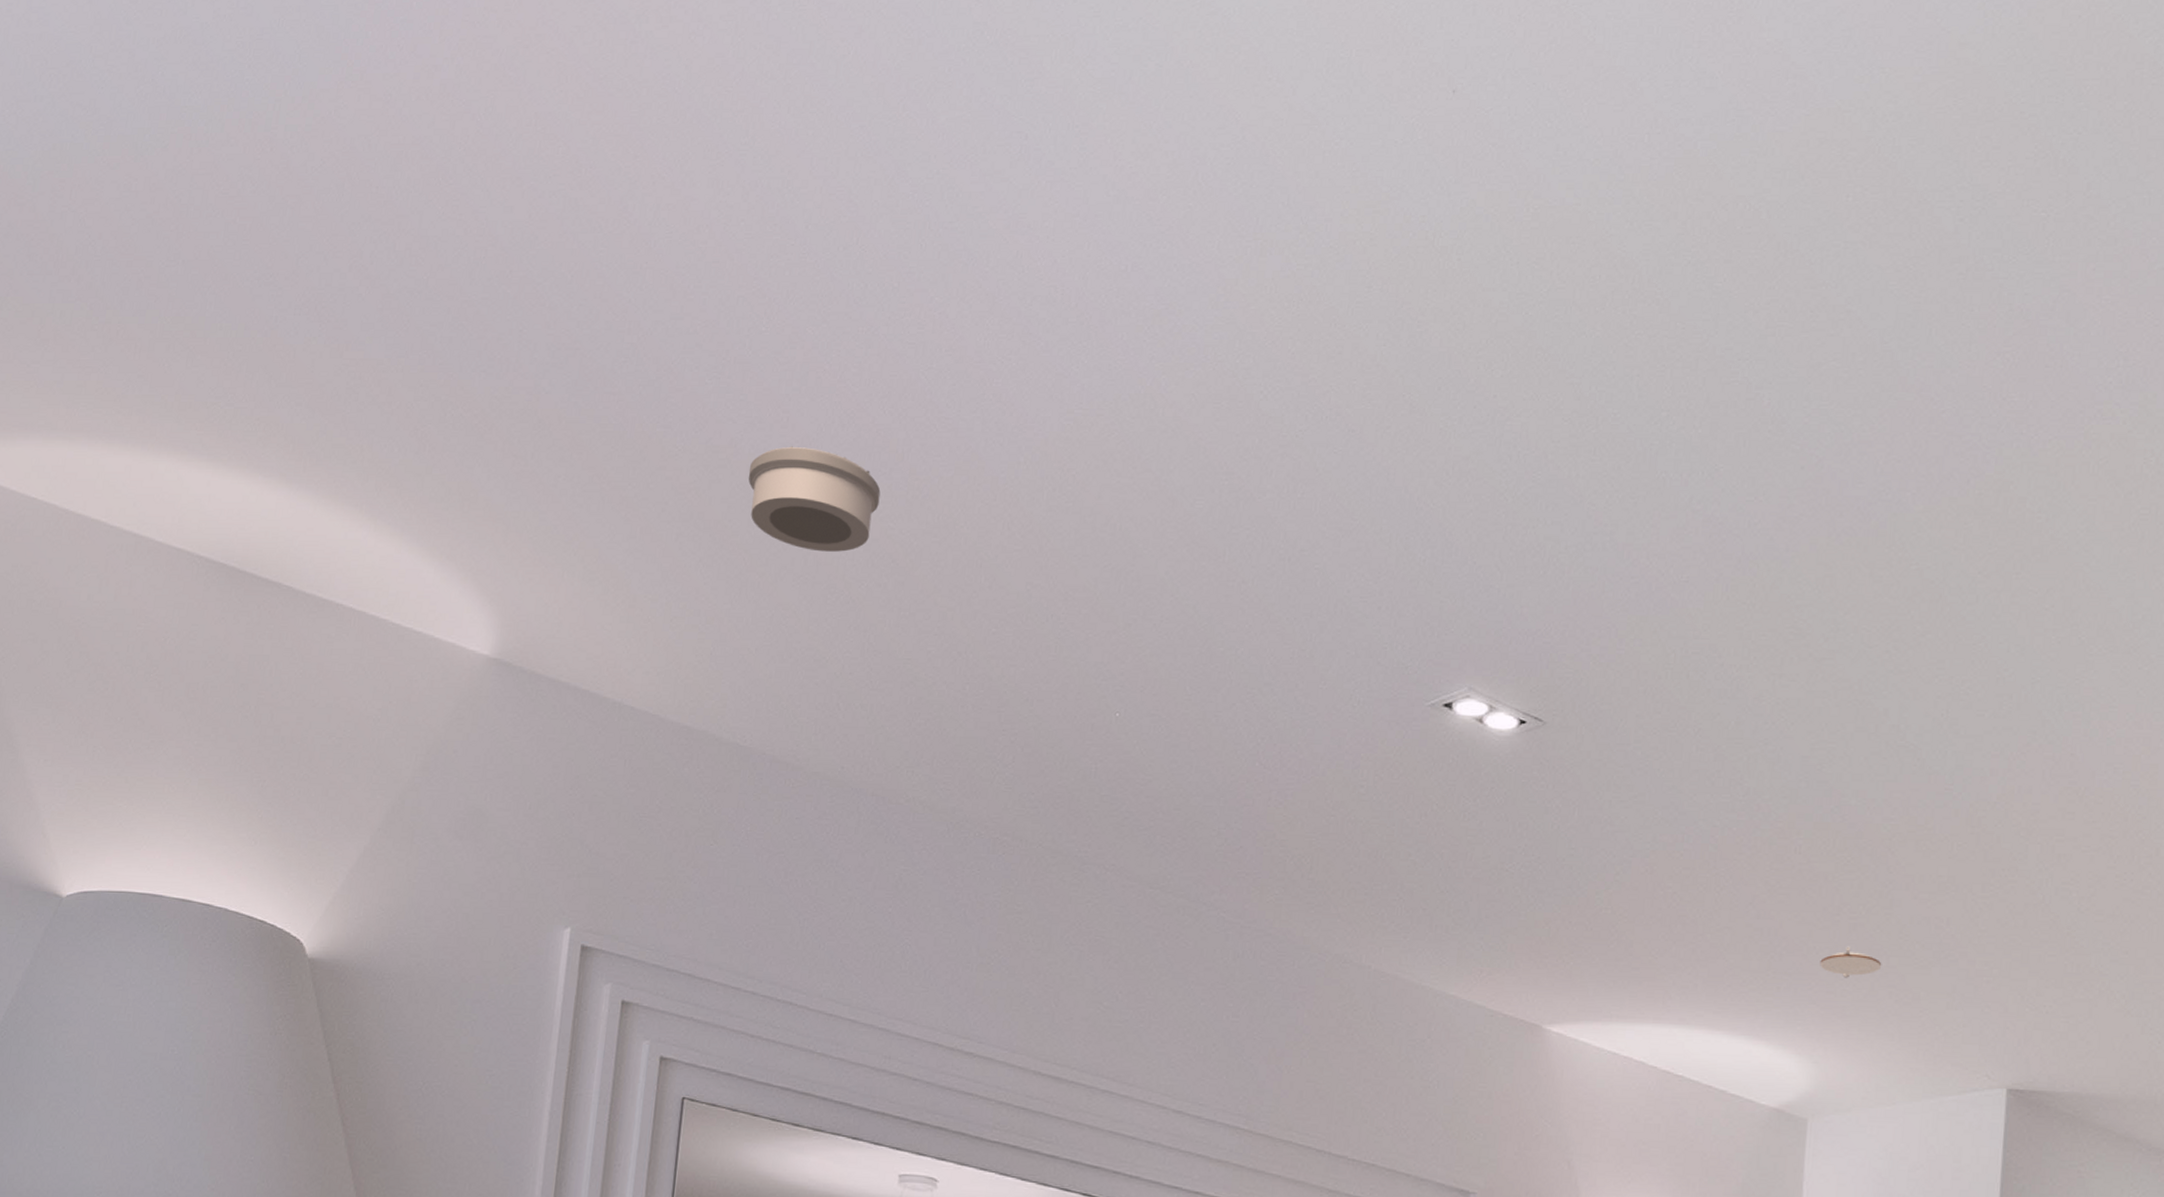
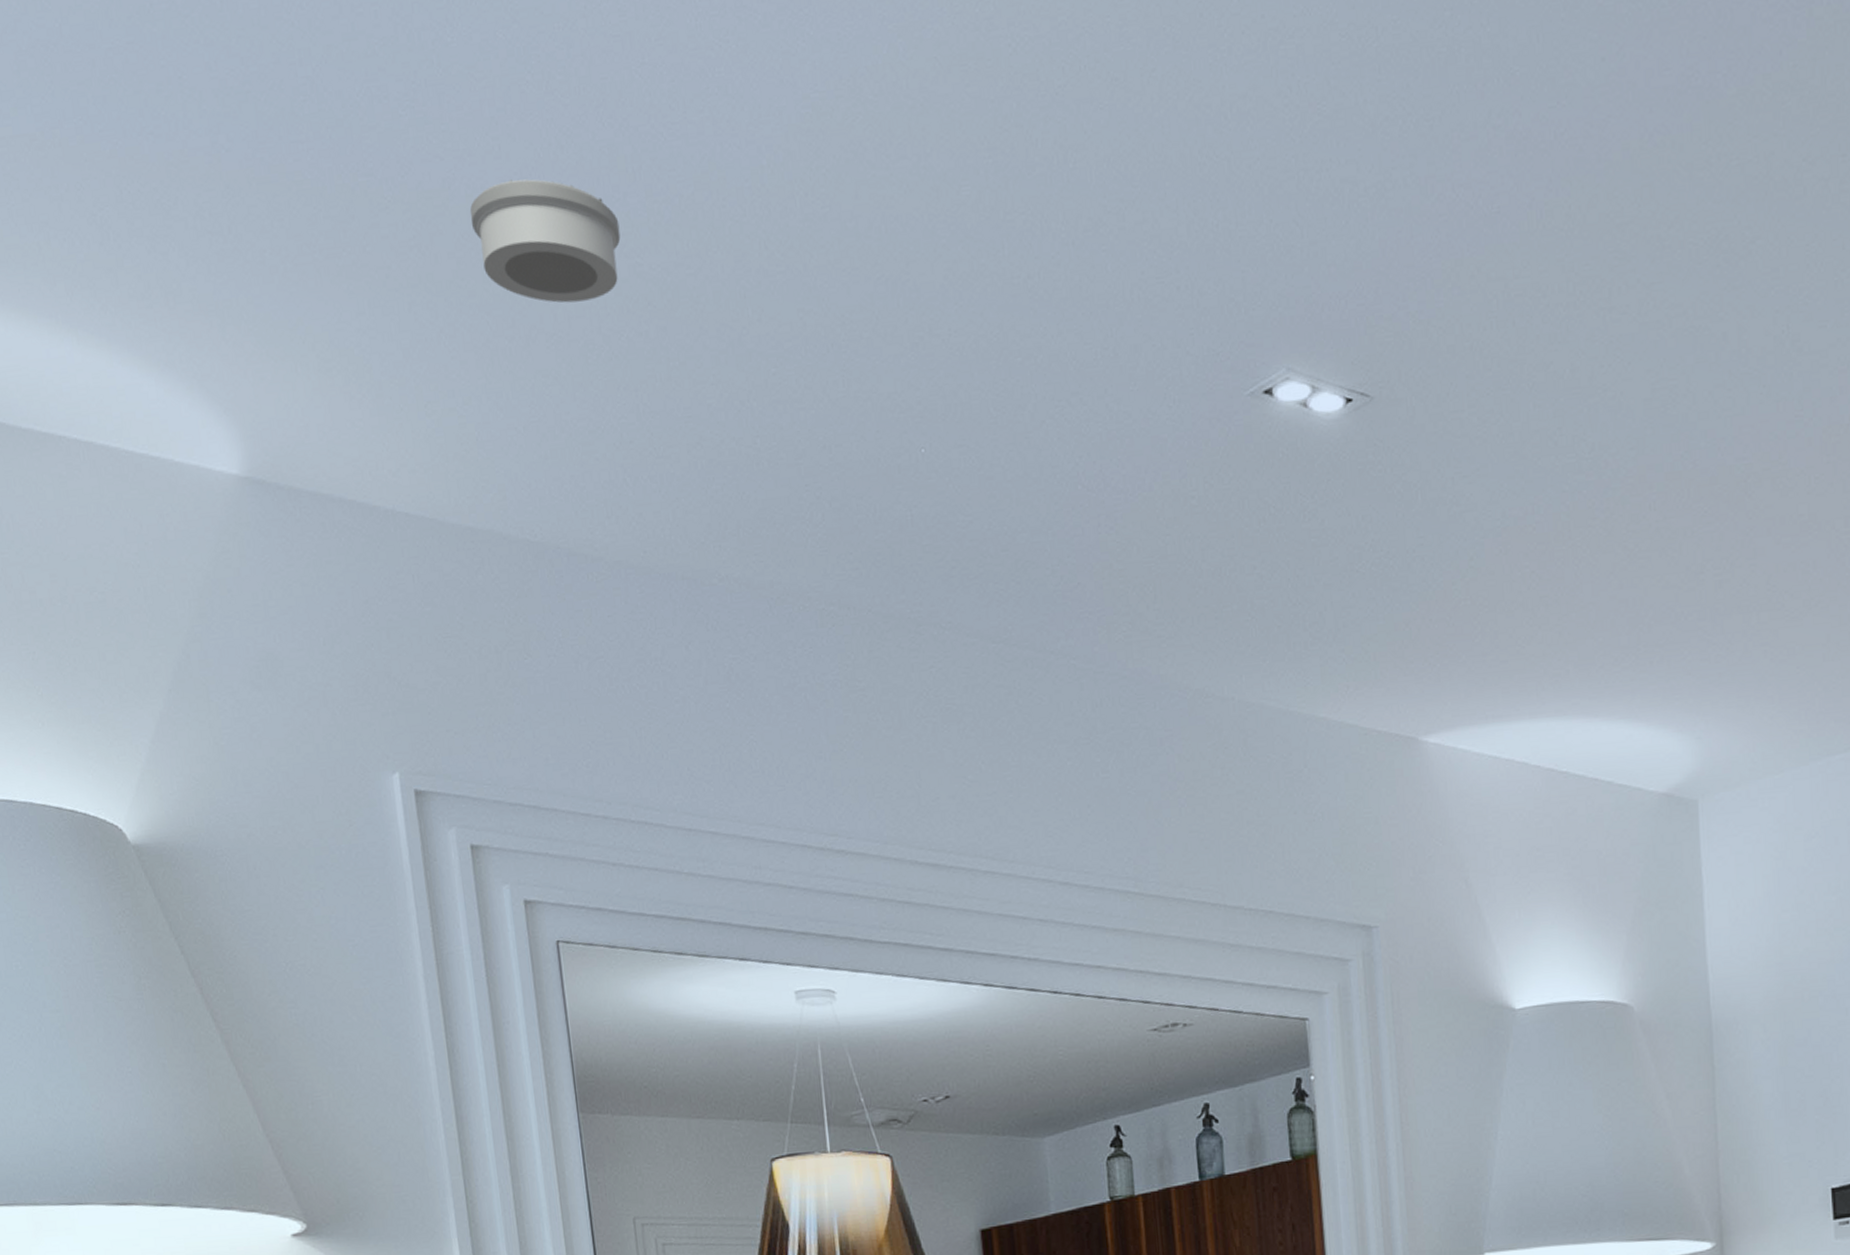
recessed light: present [1820,946,1882,978] -> none [1690,606,1753,642]

